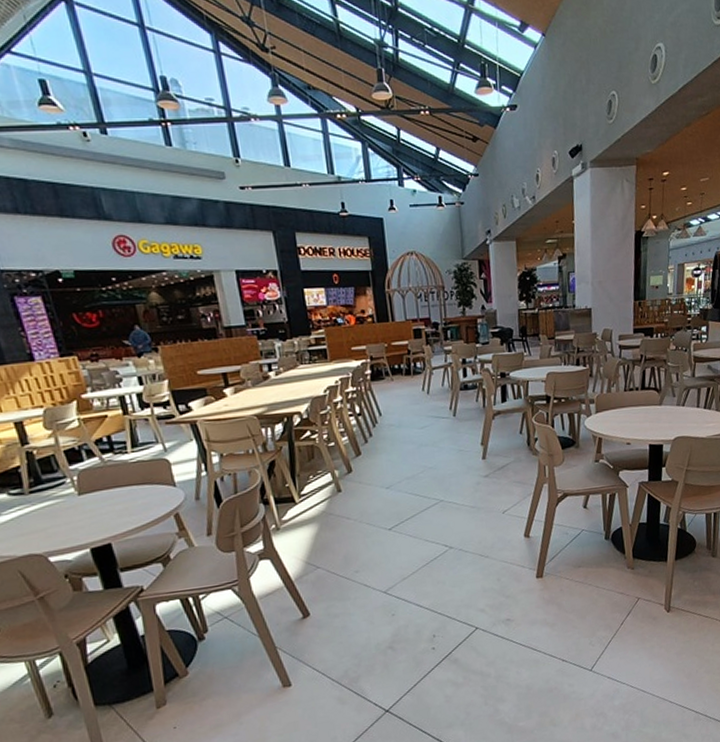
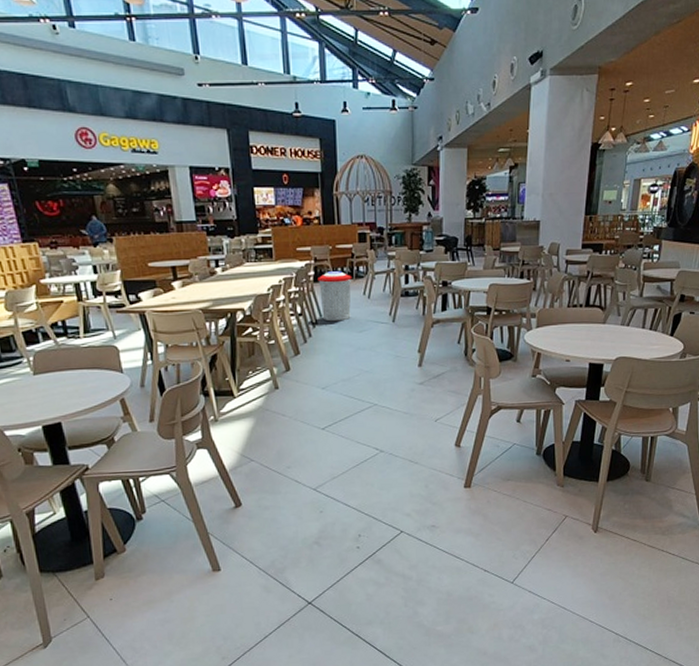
trash can: none [375,368,411,420] -> present [318,271,352,322]

